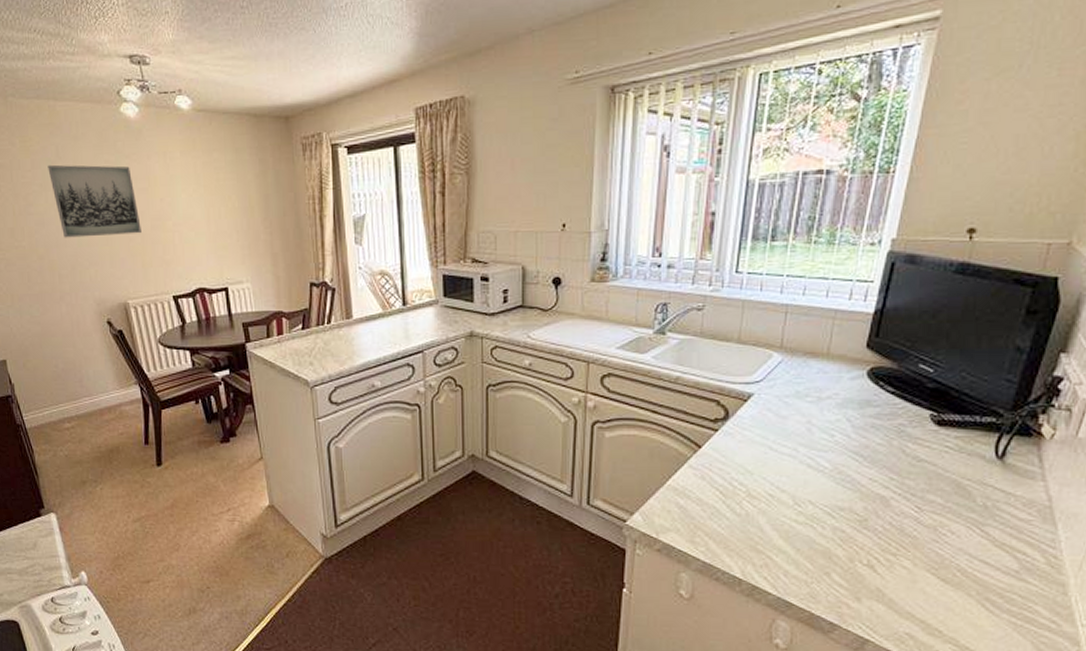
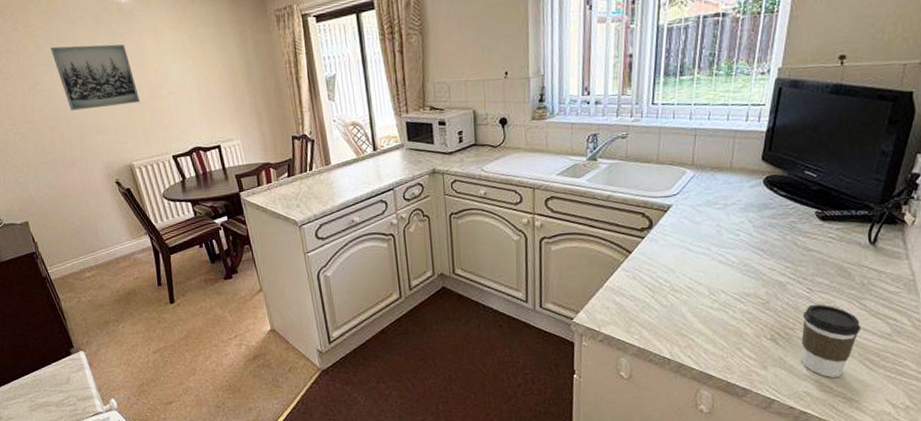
coffee cup: none [904,527,982,619] -> present [801,304,862,377]

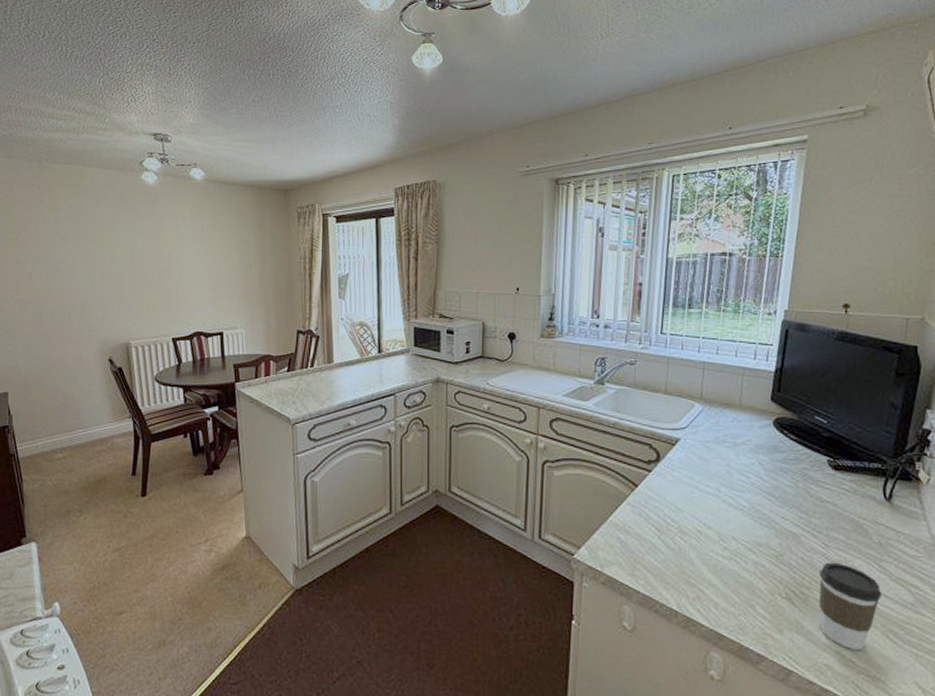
wall art: present [50,44,140,111] -> none [70,220,149,283]

